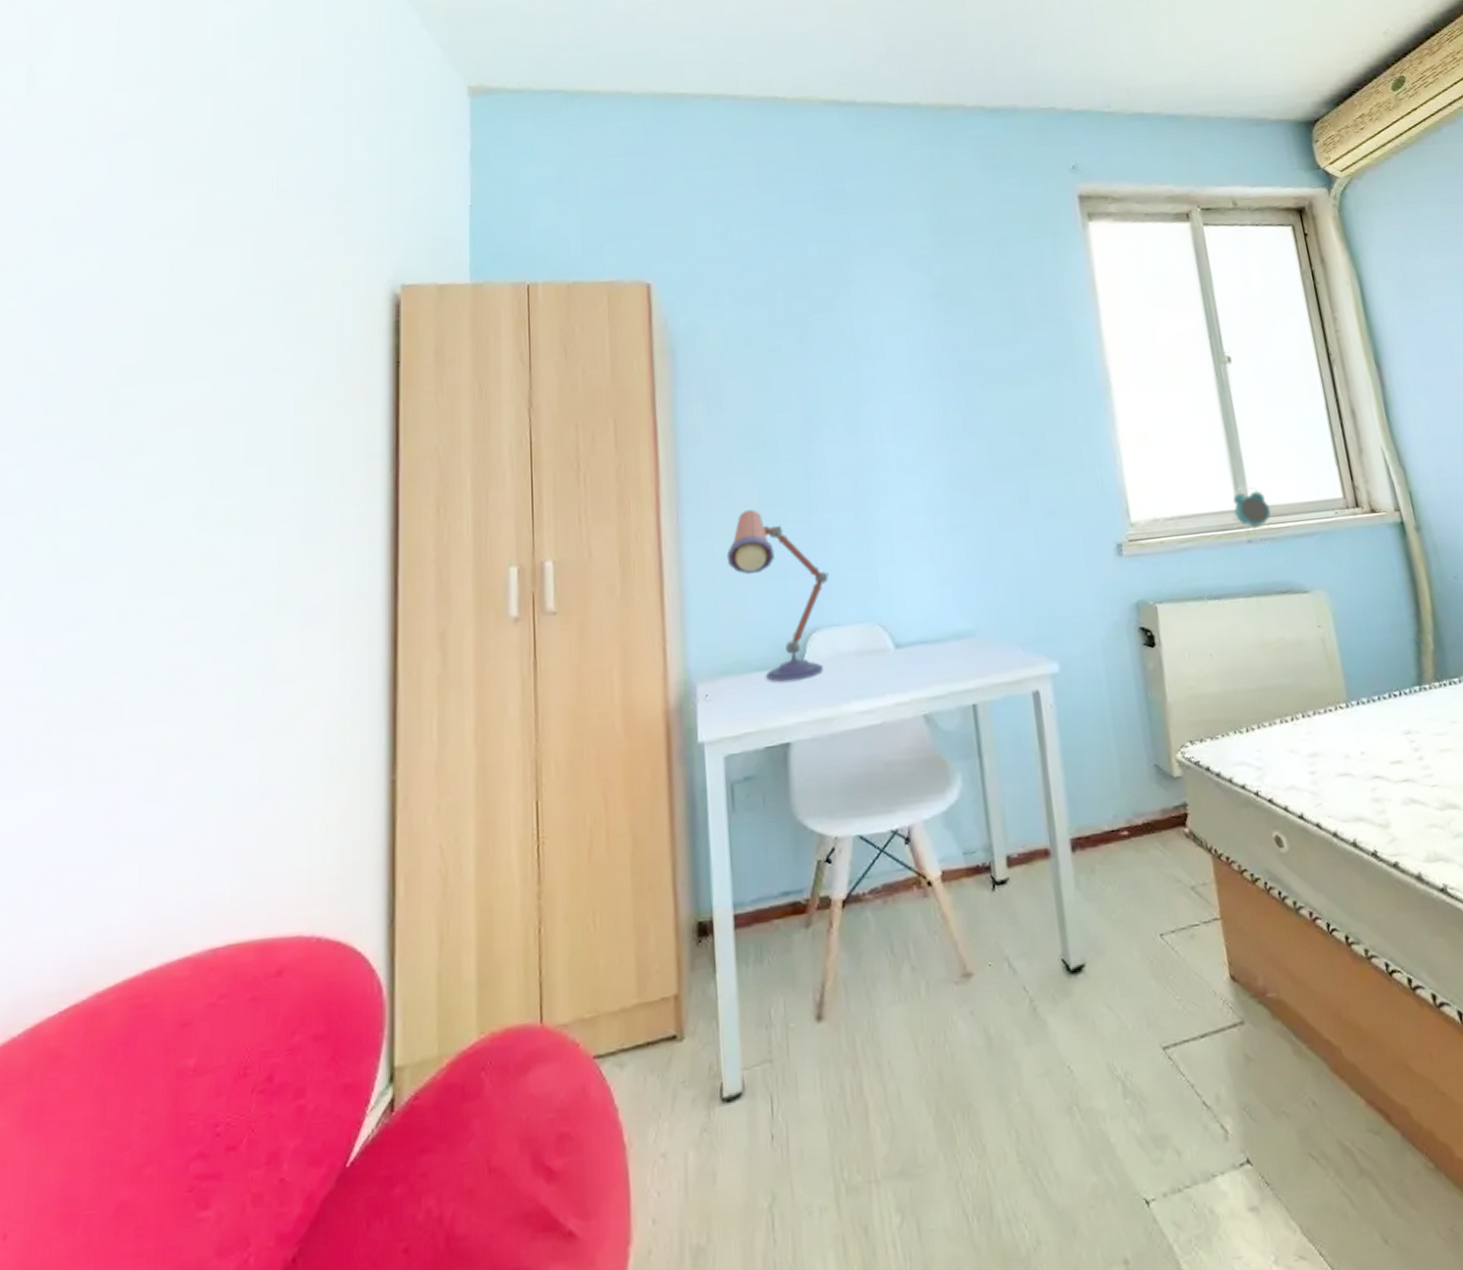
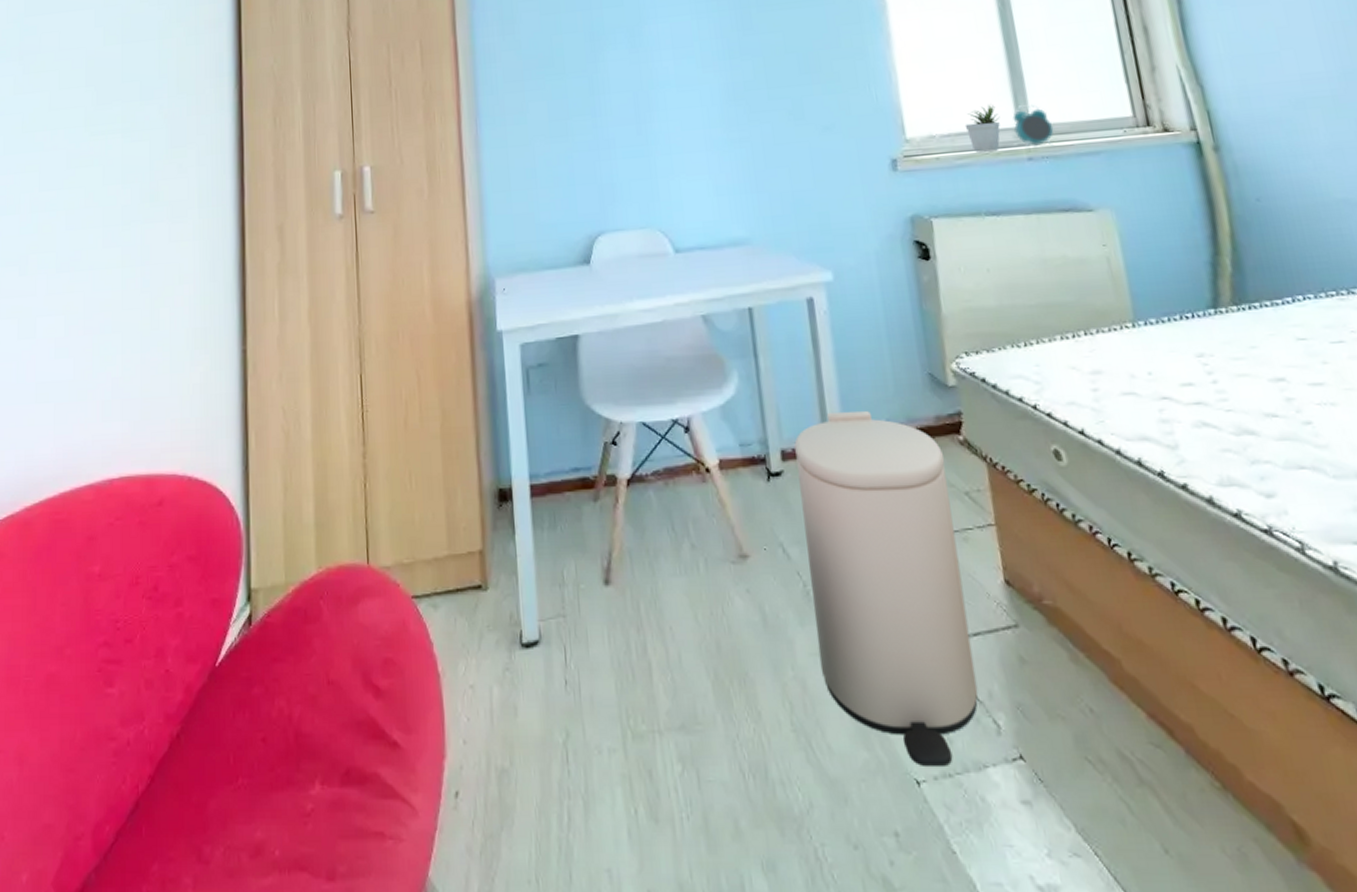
desk lamp: present [726,509,829,683] -> none [520,123,613,281]
pedal bin: none [1020,808,1206,1185] -> present [794,410,979,768]
potted plant: none [1187,486,1221,536] -> present [964,104,1000,153]

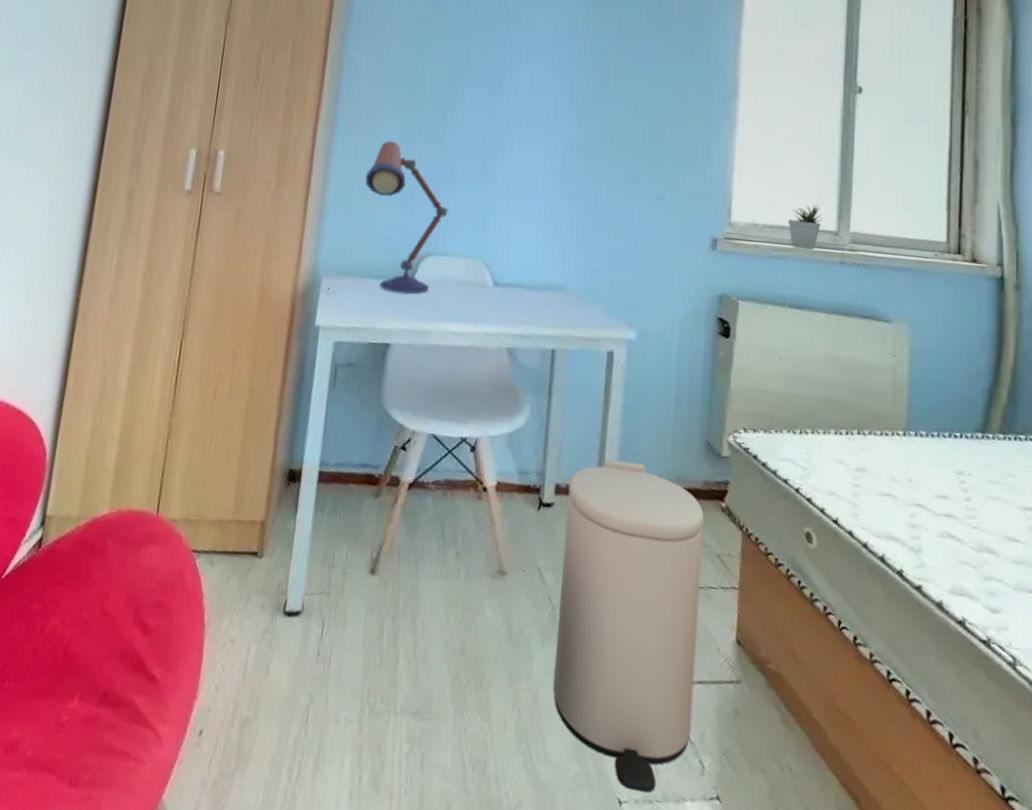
desk lamp: none [520,123,613,281] -> present [365,141,448,295]
alarm clock: present [1012,104,1054,148] -> none [833,212,870,255]

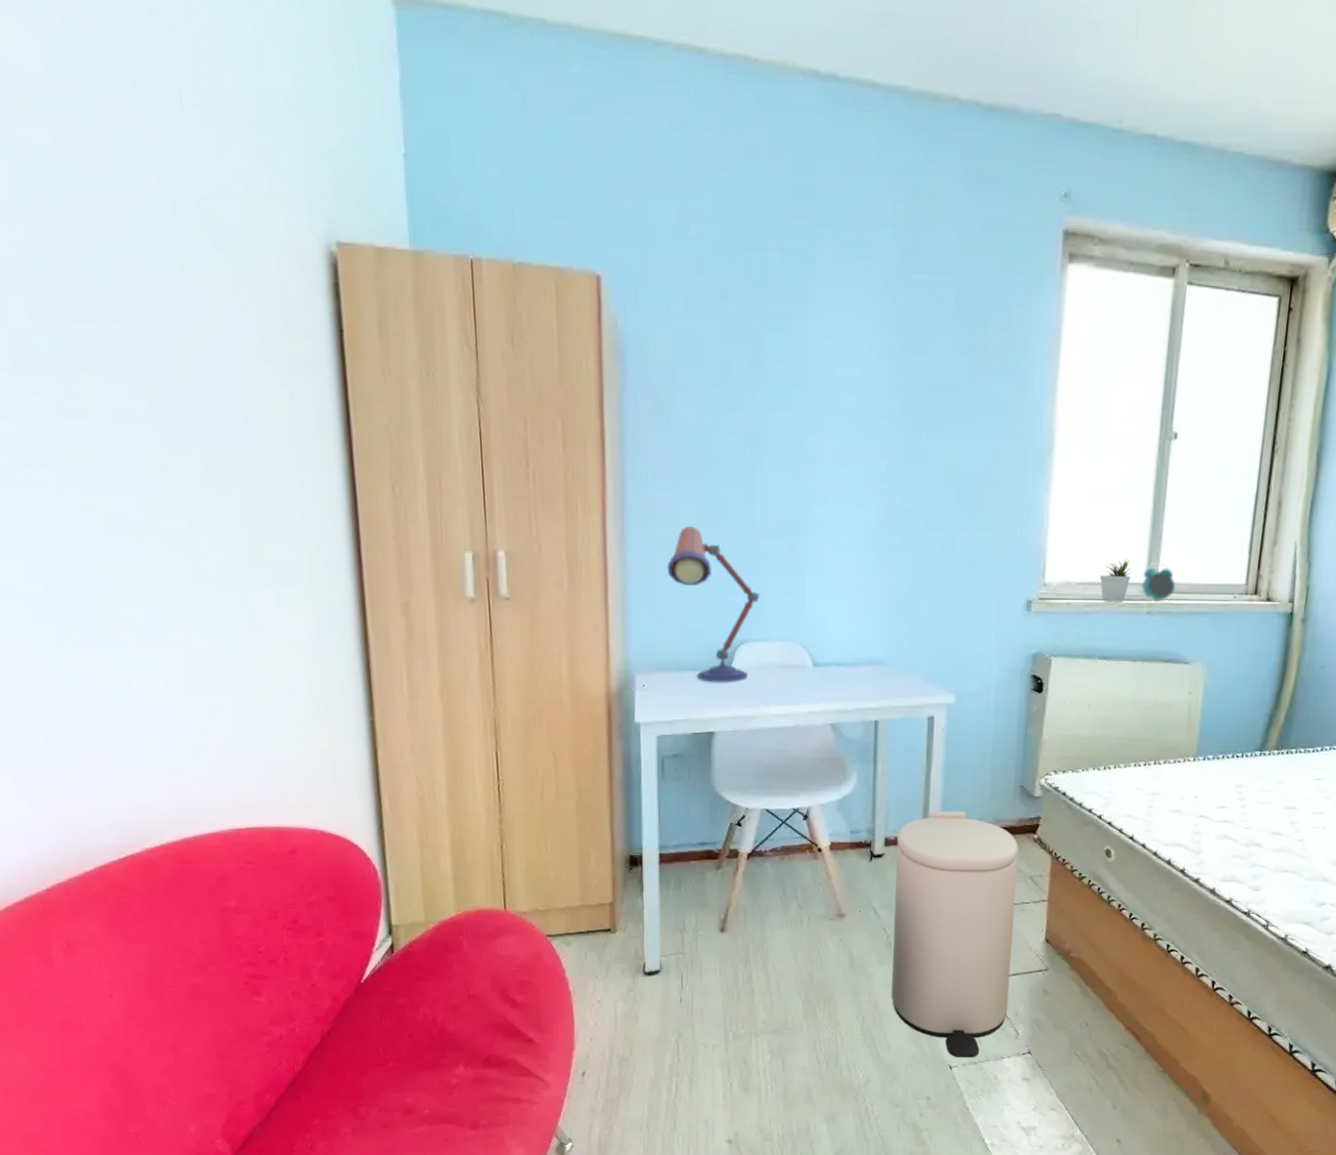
alarm clock: none [833,212,870,255] -> present [1142,563,1176,603]

